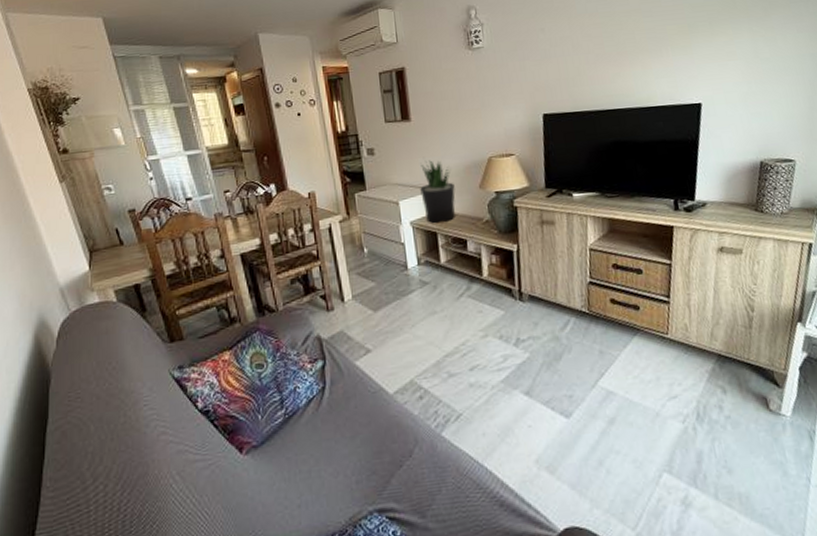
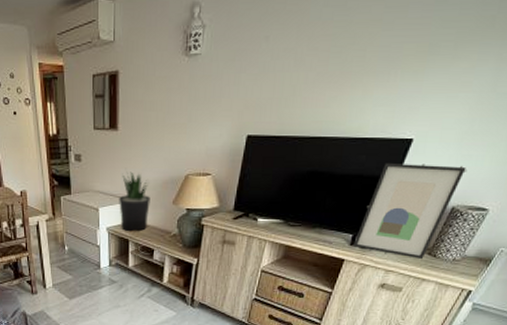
picture frame: none [677,122,762,217] -> present [353,162,468,260]

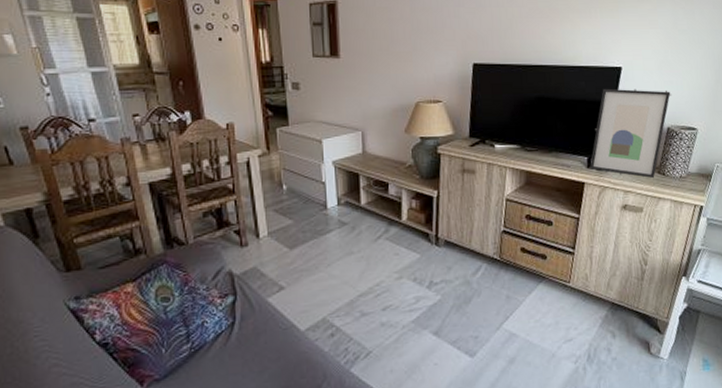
planter: present [119,172,150,232] -> none [345,100,381,165]

